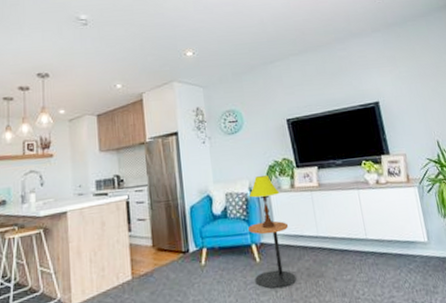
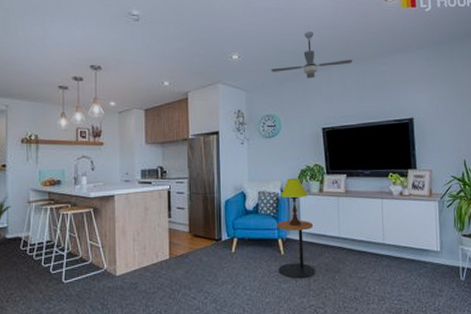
ceiling fan: none [227,22,310,70] -> present [271,31,353,79]

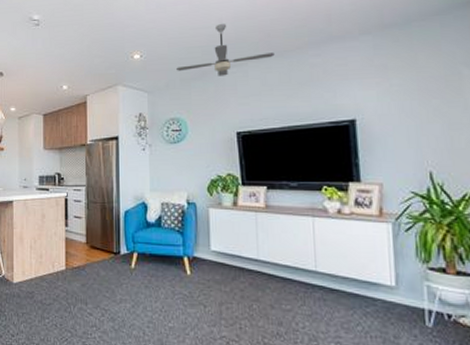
side table: present [277,220,316,279] -> none [182,236,228,305]
table lamp: present [280,178,309,226] -> none [187,188,220,244]

